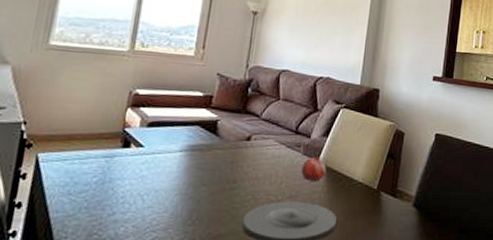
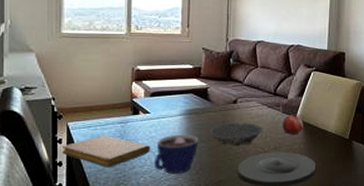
notebook: none [24,171,140,213] -> present [63,135,151,168]
cup: none [140,174,200,223] -> present [154,134,199,174]
bowl: none [213,162,279,191] -> present [209,122,263,145]

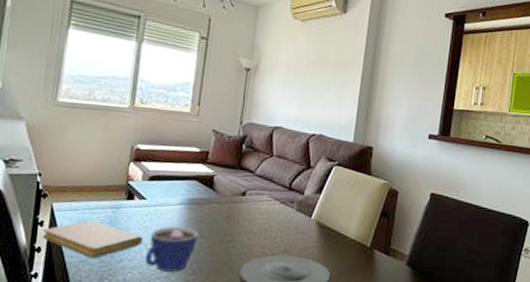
bowl: present [209,122,263,145] -> none [211,216,273,245]
fruit: present [282,112,304,135] -> none [295,211,320,238]

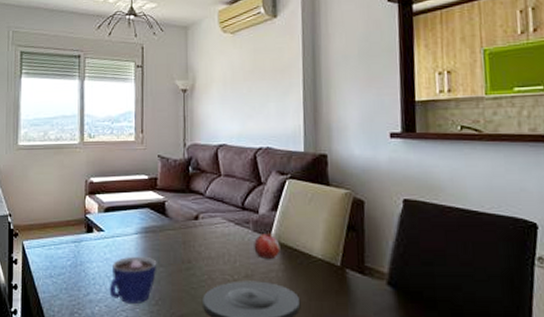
notebook: present [43,220,144,259] -> none [18,255,106,293]
fruit: none [295,211,320,238] -> present [254,231,280,260]

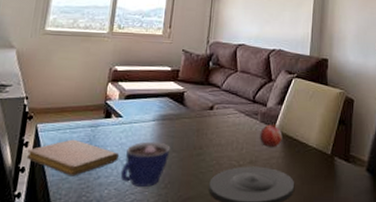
notebook: none [18,255,106,293] -> present [27,139,120,176]

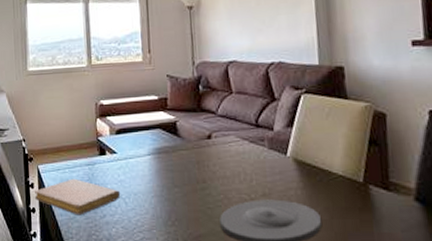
cup: present [120,141,171,187] -> none [125,177,172,224]
fruit: present [260,122,283,148] -> none [270,148,298,178]

